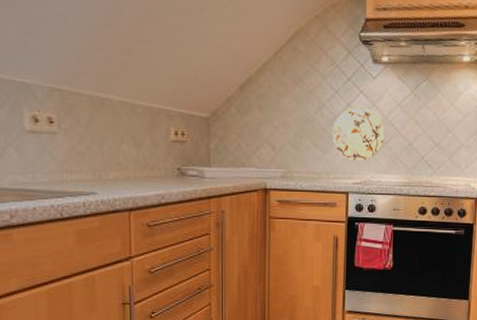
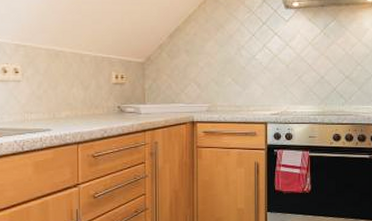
decorative plate: present [332,106,386,162] -> none [251,46,299,95]

